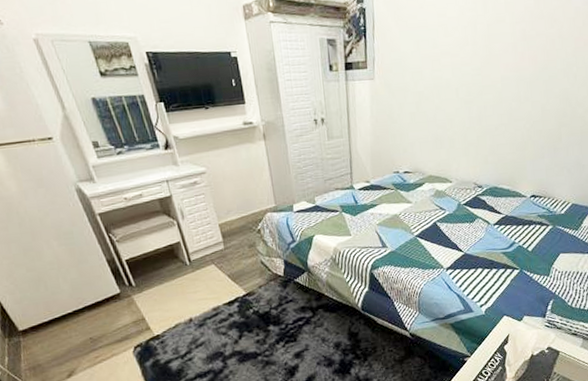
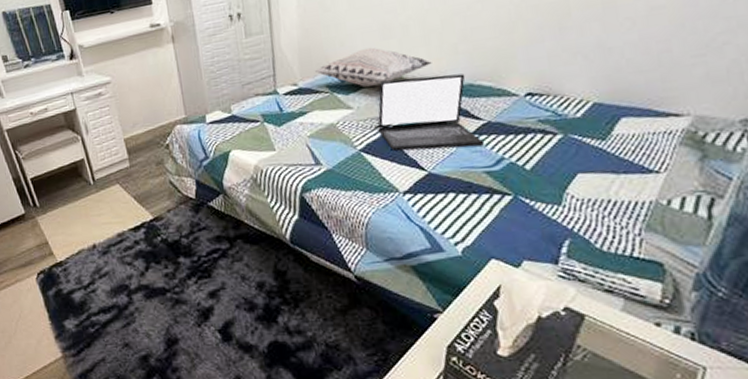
decorative pillow: none [384,154,470,186] -> present [315,47,432,87]
laptop: none [430,179,502,236] -> present [378,73,484,151]

